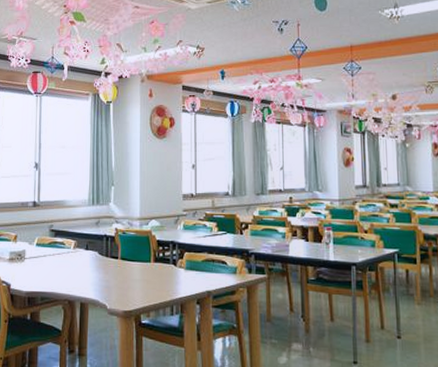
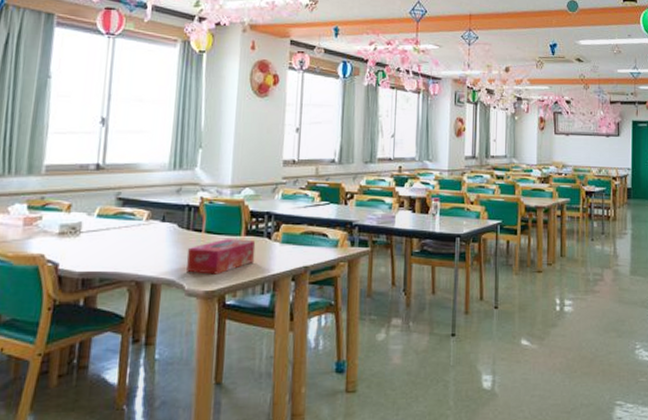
tissue box: none [107,264,164,297] -> present [186,238,256,275]

